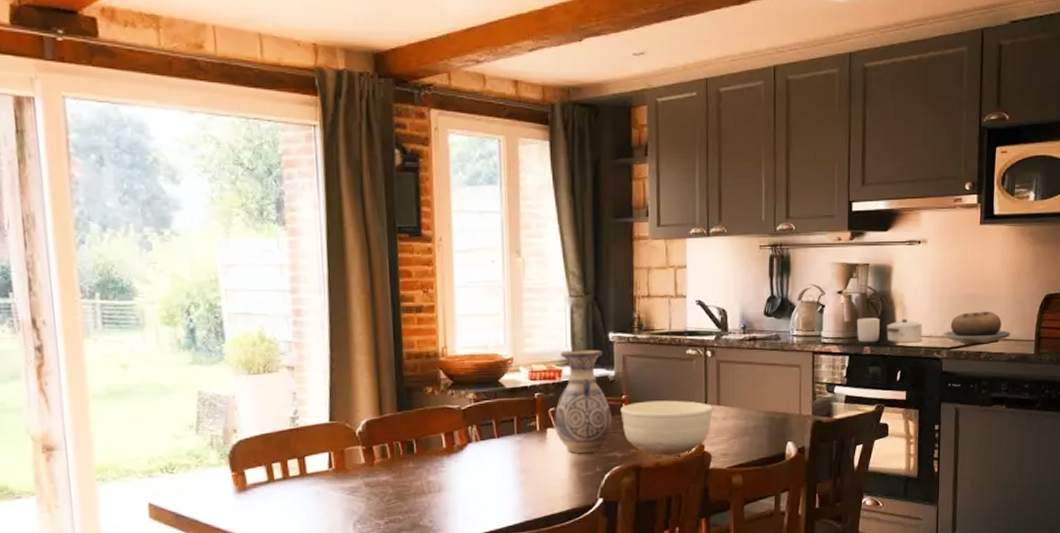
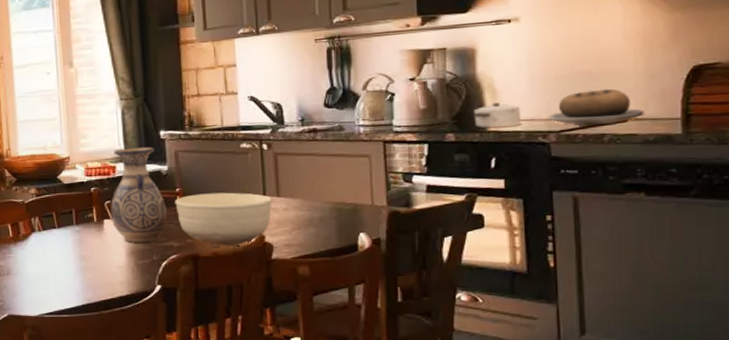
mug: present [856,317,880,343] -> none [434,102,465,130]

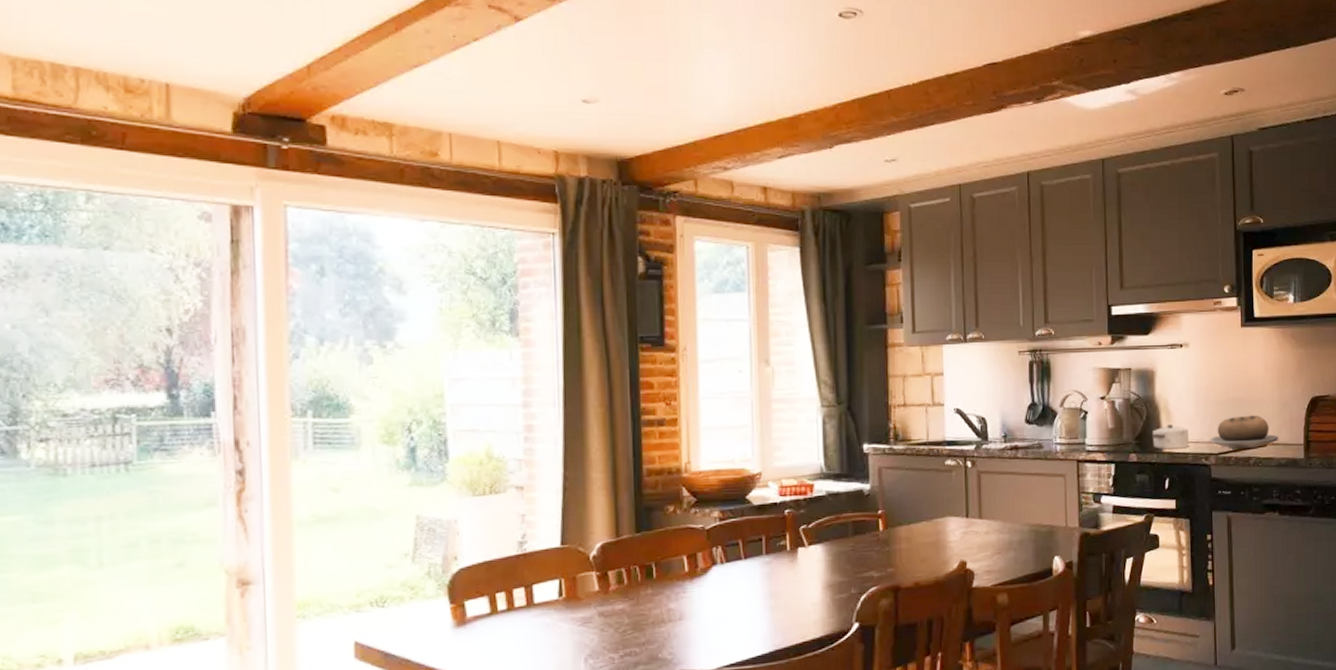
vase: present [110,147,168,243] -> none [805,462,869,575]
bowl: present [175,192,273,248] -> none [876,514,975,577]

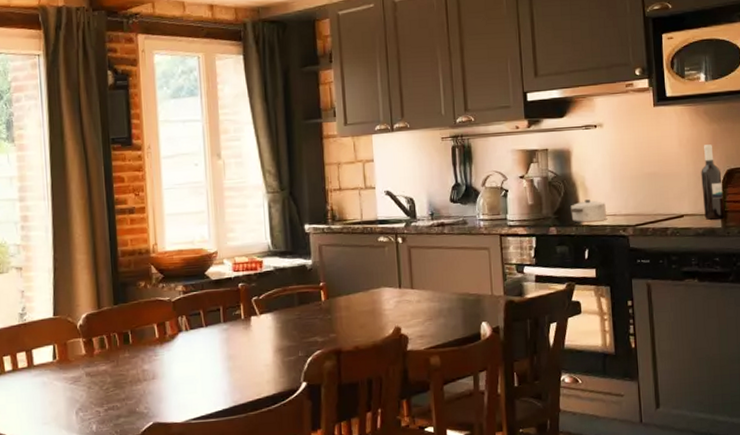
bread: present [1210,415,1278,450] -> none [627,188,695,221]
wine bottle: none [1285,370,1308,450] -> present [700,144,725,220]

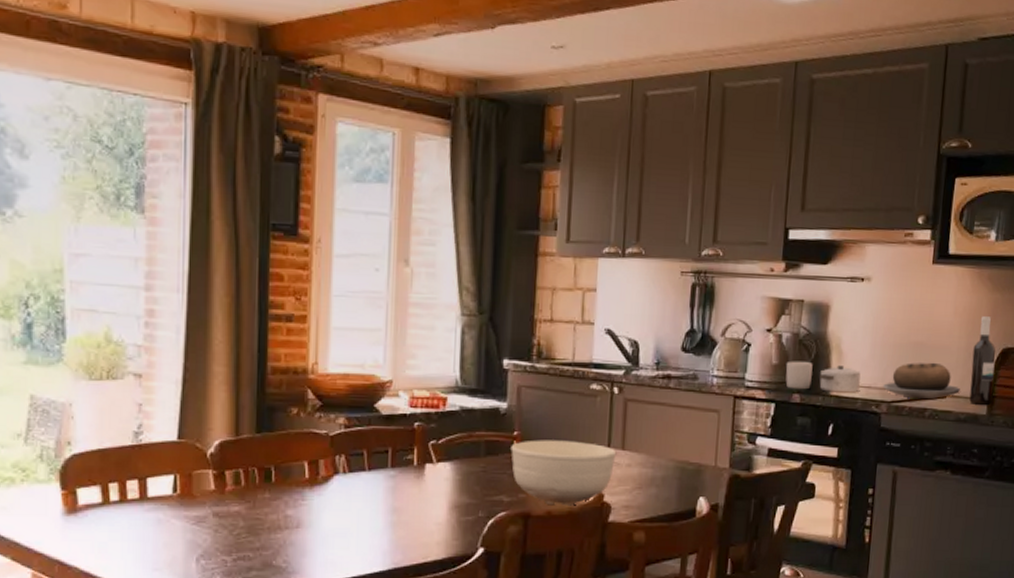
bowl: none [319,285,407,341] -> present [511,440,617,506]
mug: none [540,199,564,224] -> present [785,360,813,390]
bread: none [627,188,695,221] -> present [883,362,960,400]

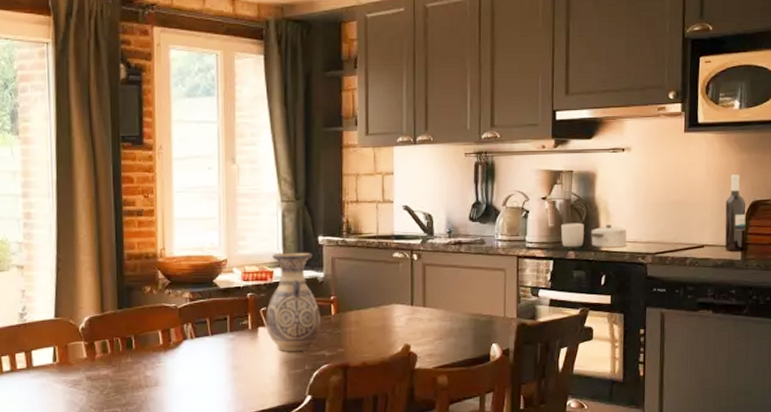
vase: none [434,376,501,495] -> present [265,252,322,352]
bowl: present [511,440,617,506] -> none [329,301,419,357]
bread: present [883,362,960,400] -> none [647,217,716,250]

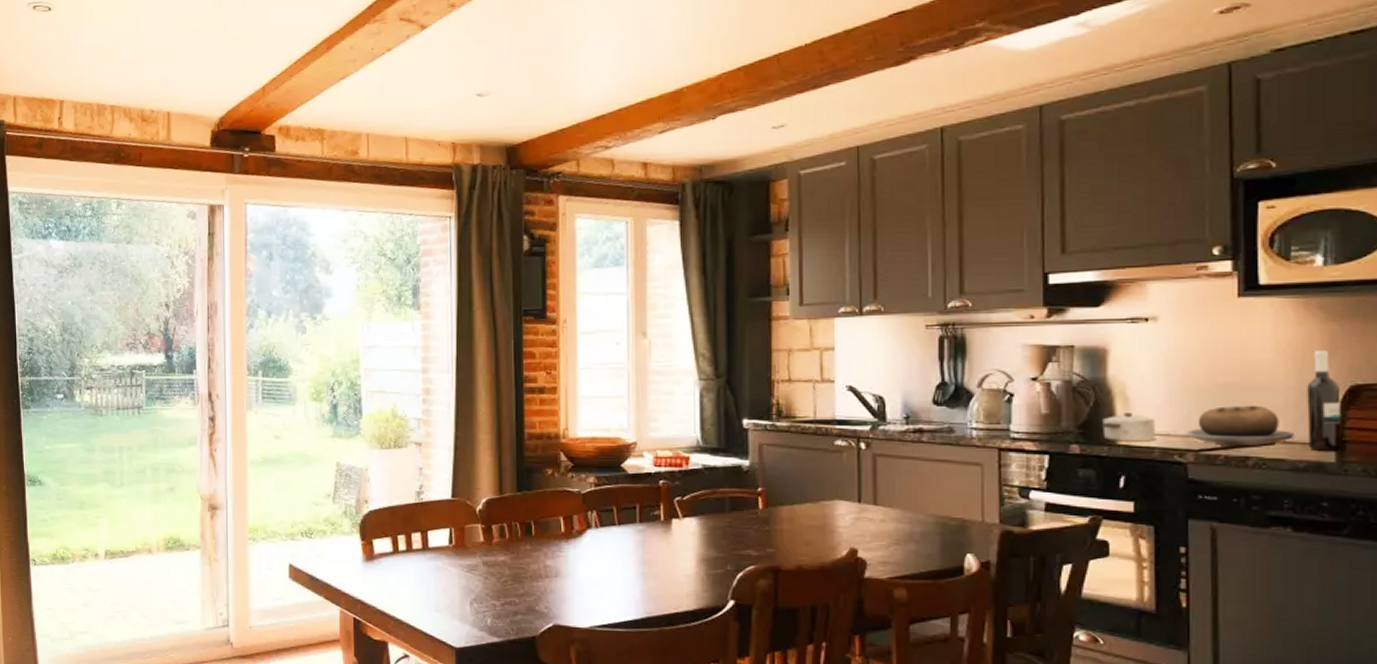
vase: present [265,252,322,352] -> none [680,436,747,549]
mug: present [560,223,584,248] -> none [1058,409,1092,440]
bread: none [647,217,716,250] -> present [1187,405,1294,447]

